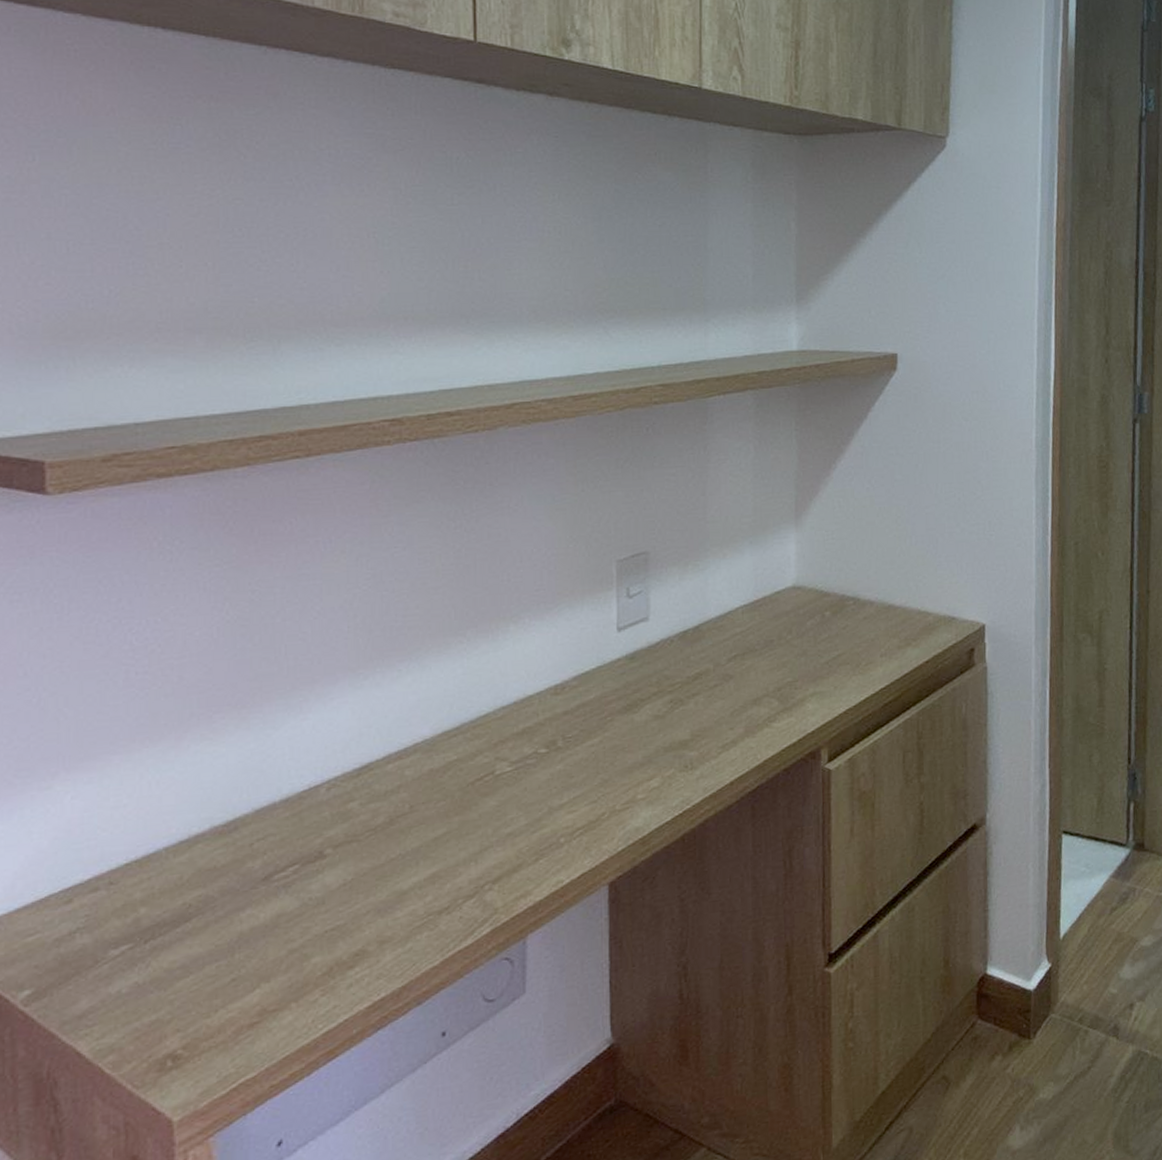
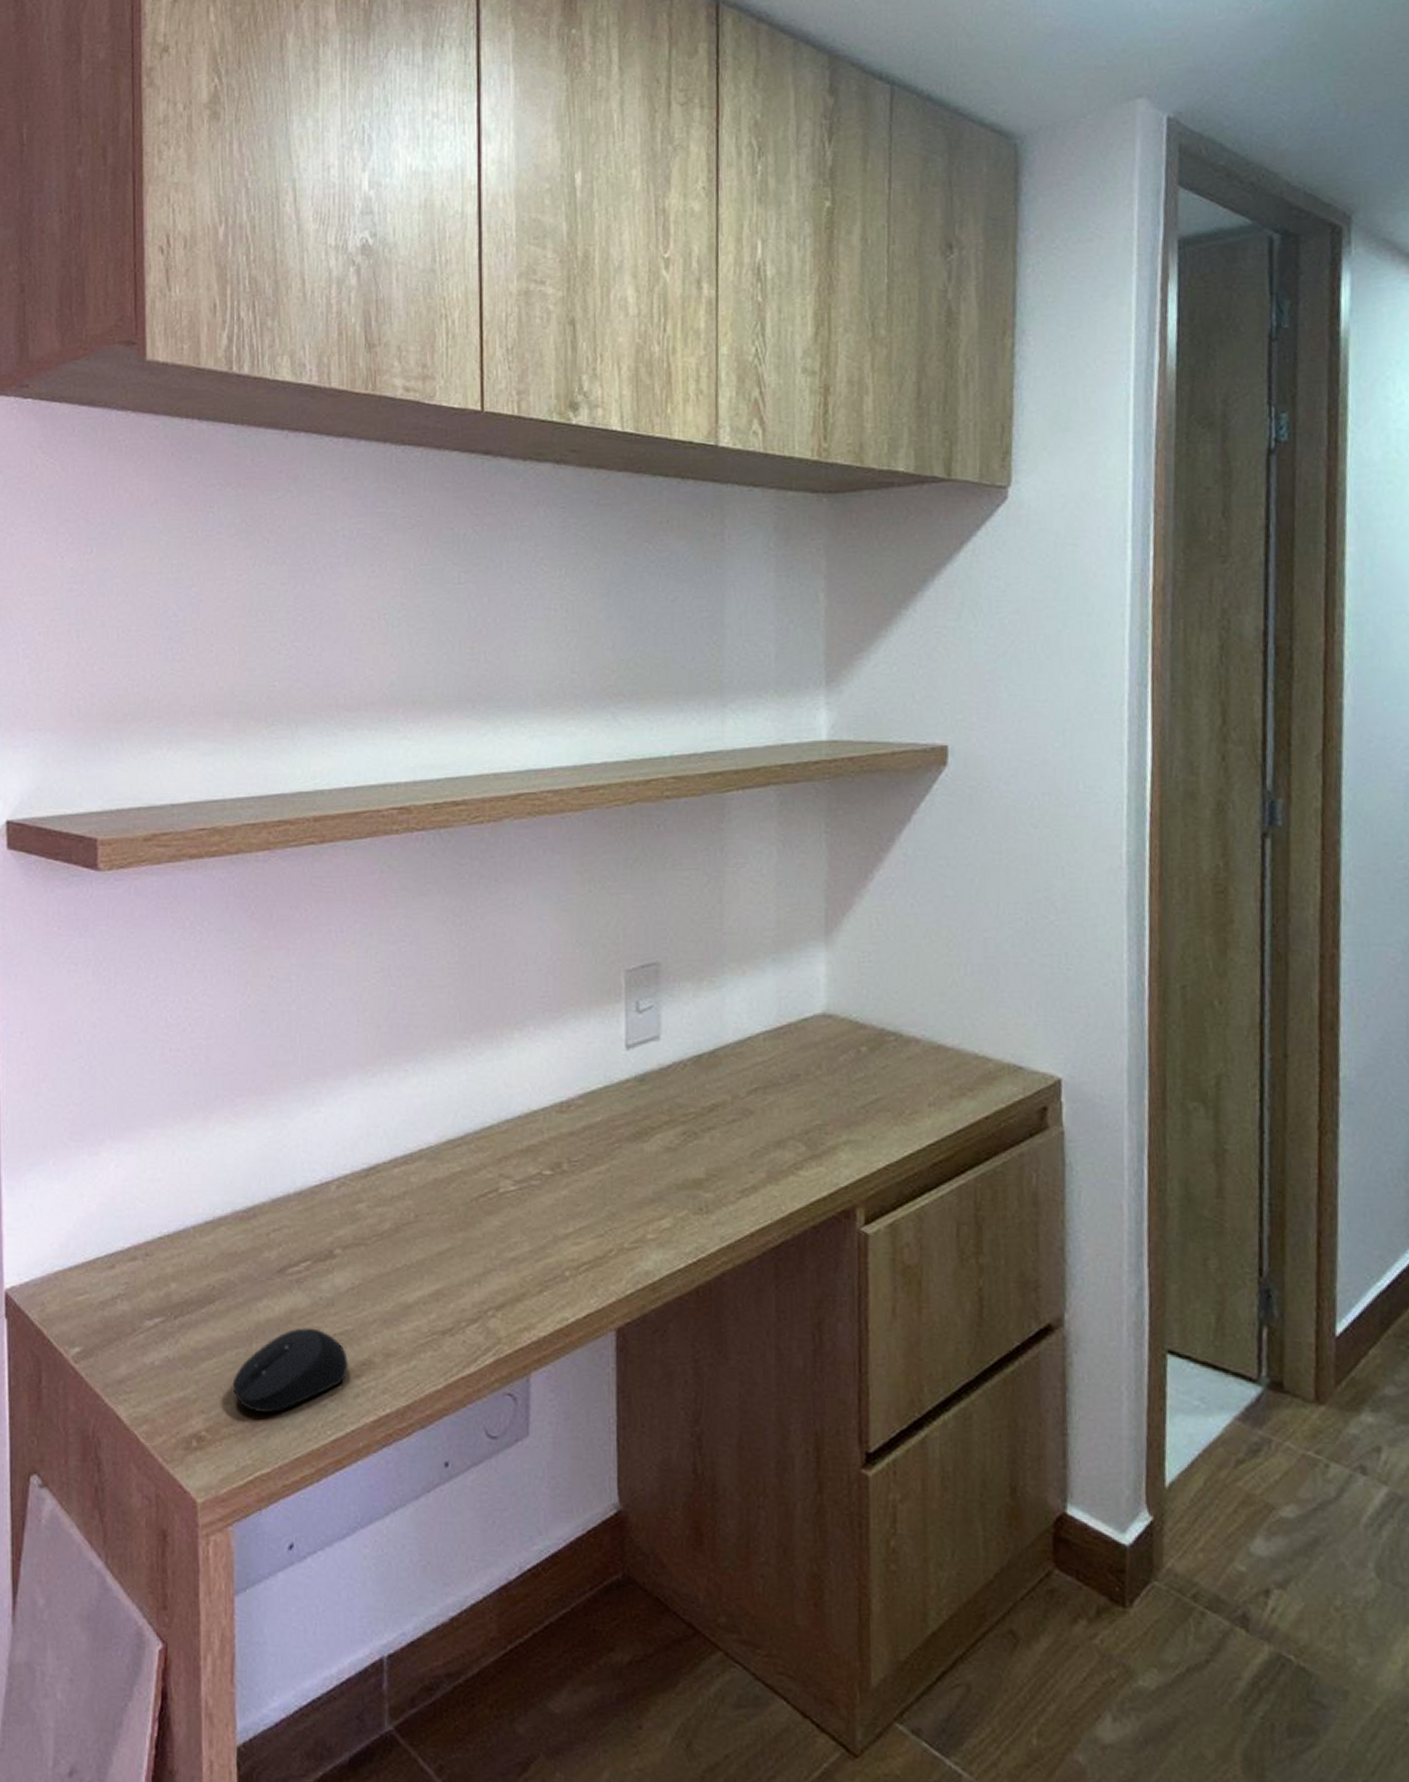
computer mouse: none [212,928,340,1021] -> present [232,1326,348,1413]

